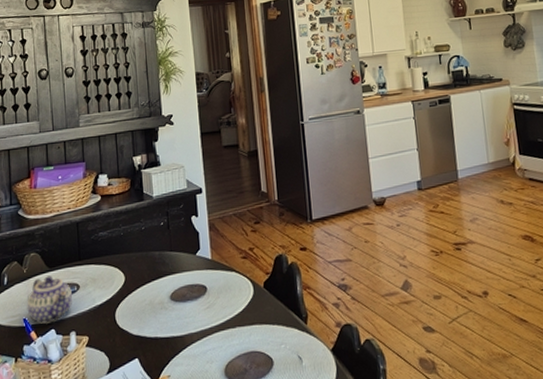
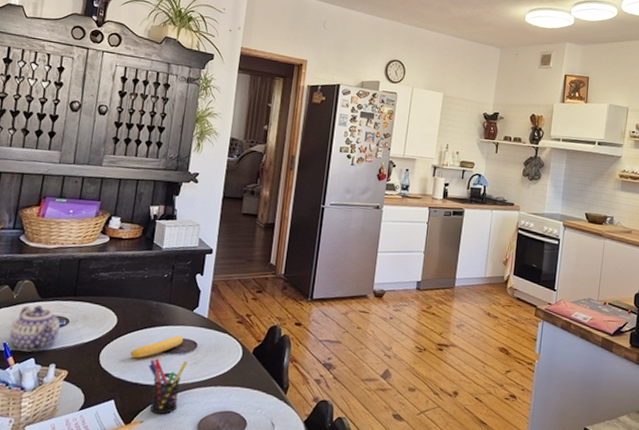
banana: none [143,282,192,313] -> present [130,335,184,359]
pen holder: none [164,306,202,366] -> present [149,358,188,415]

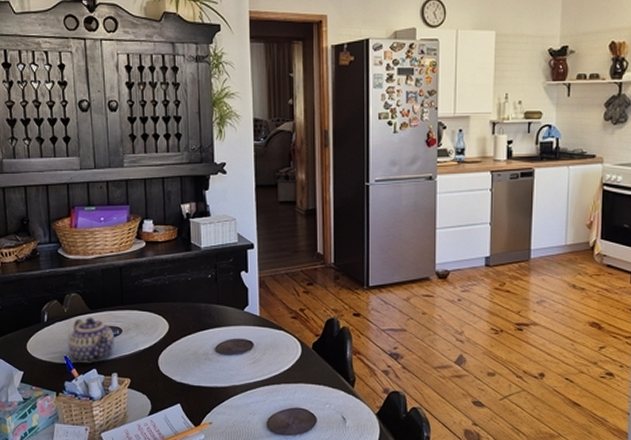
banana: present [130,335,184,359] -> none [187,336,238,362]
pen holder: present [149,358,188,415] -> none [208,360,247,415]

